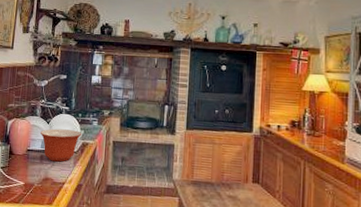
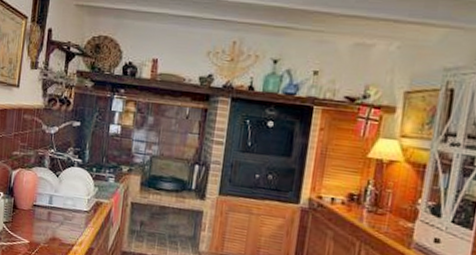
mixing bowl: present [40,128,82,162] -> none [47,183,96,222]

